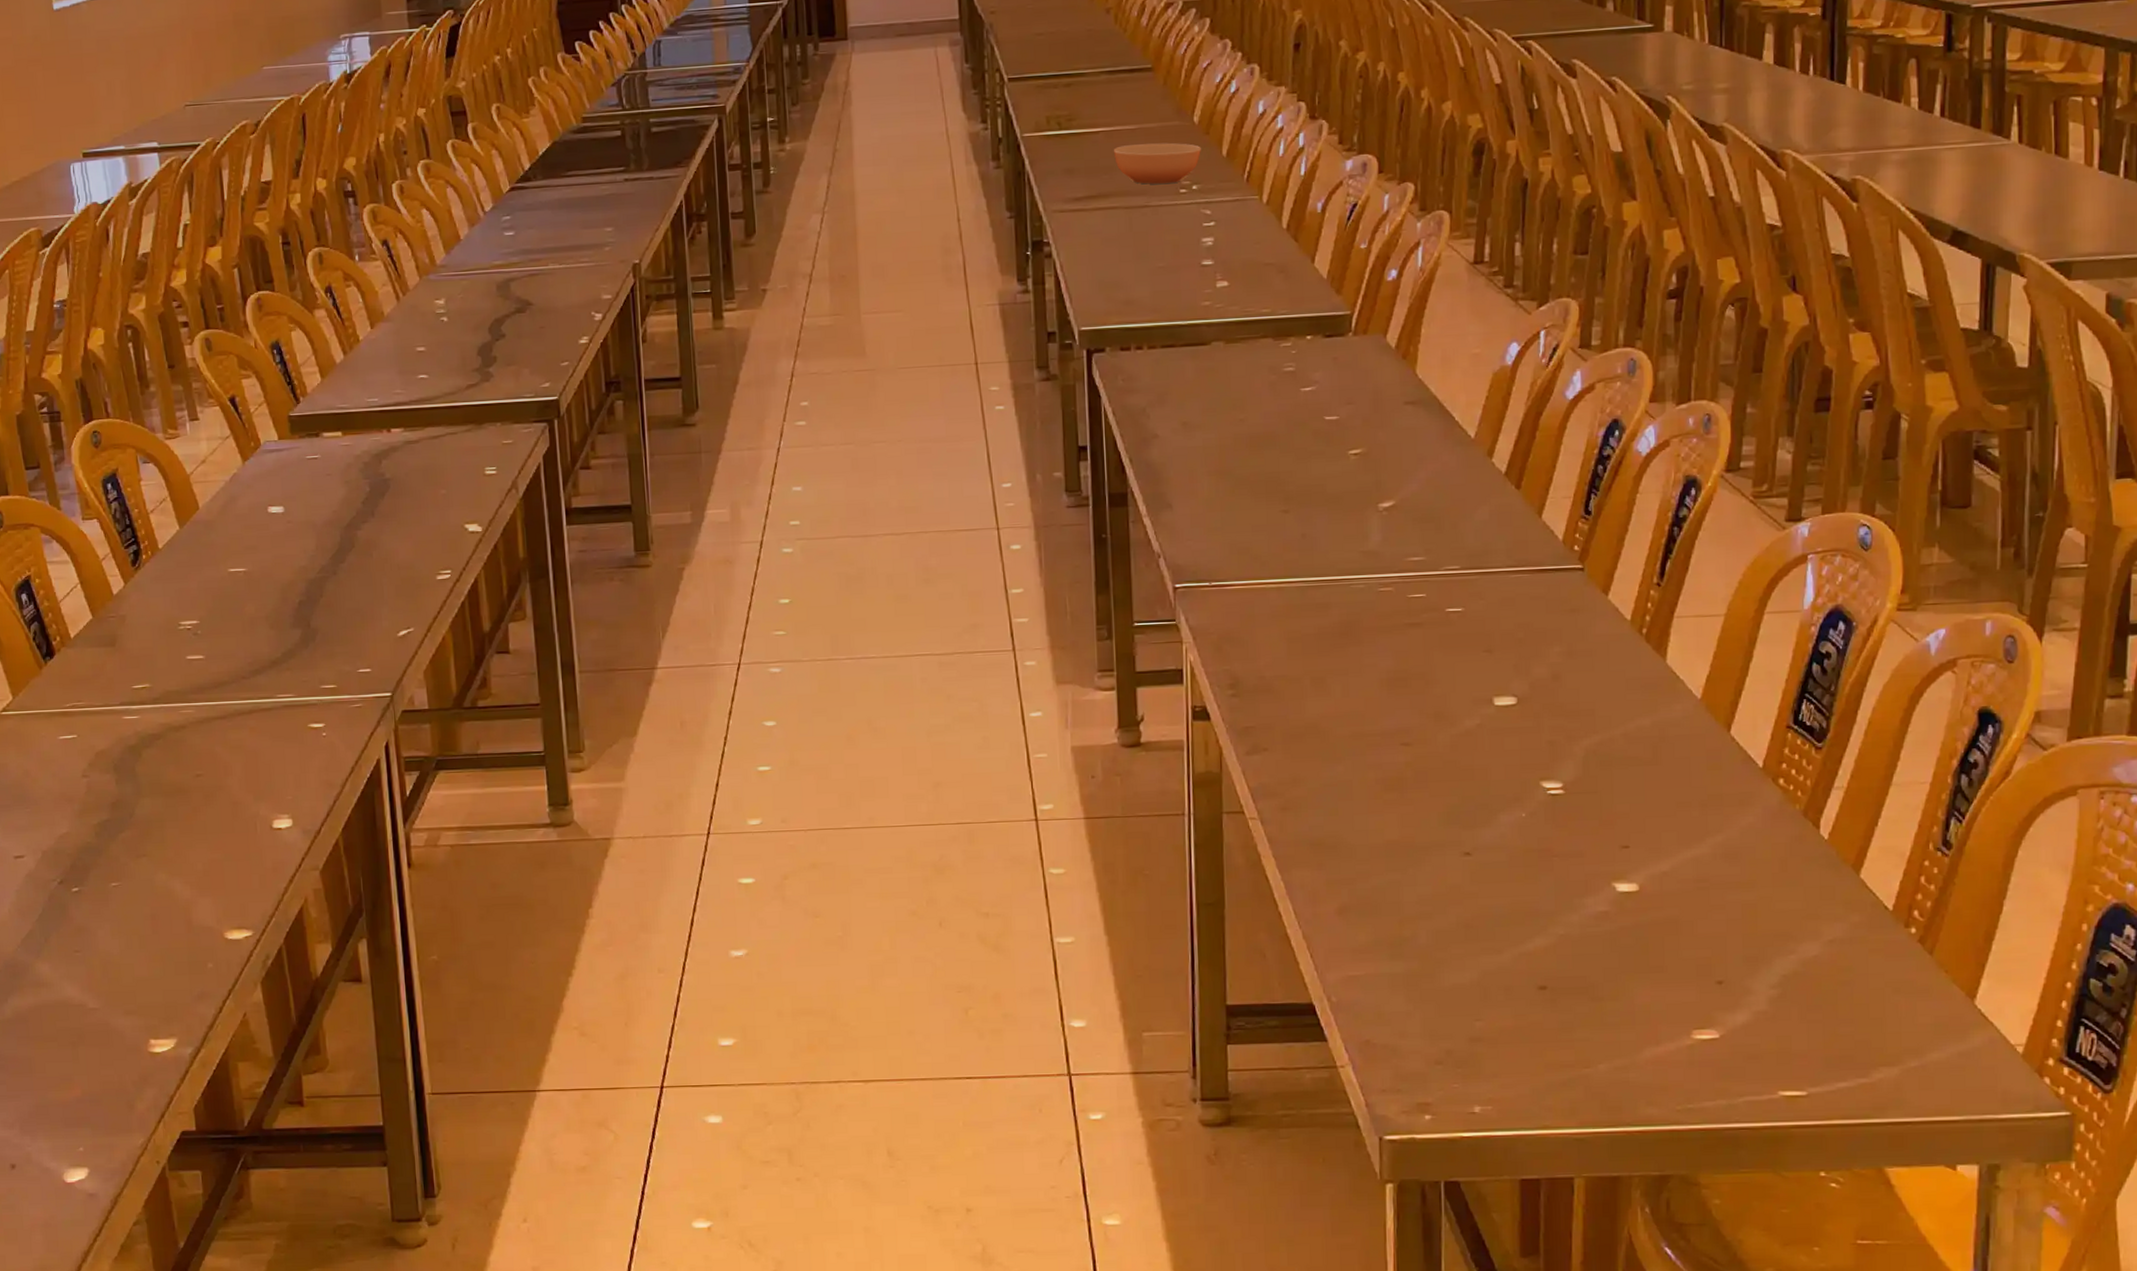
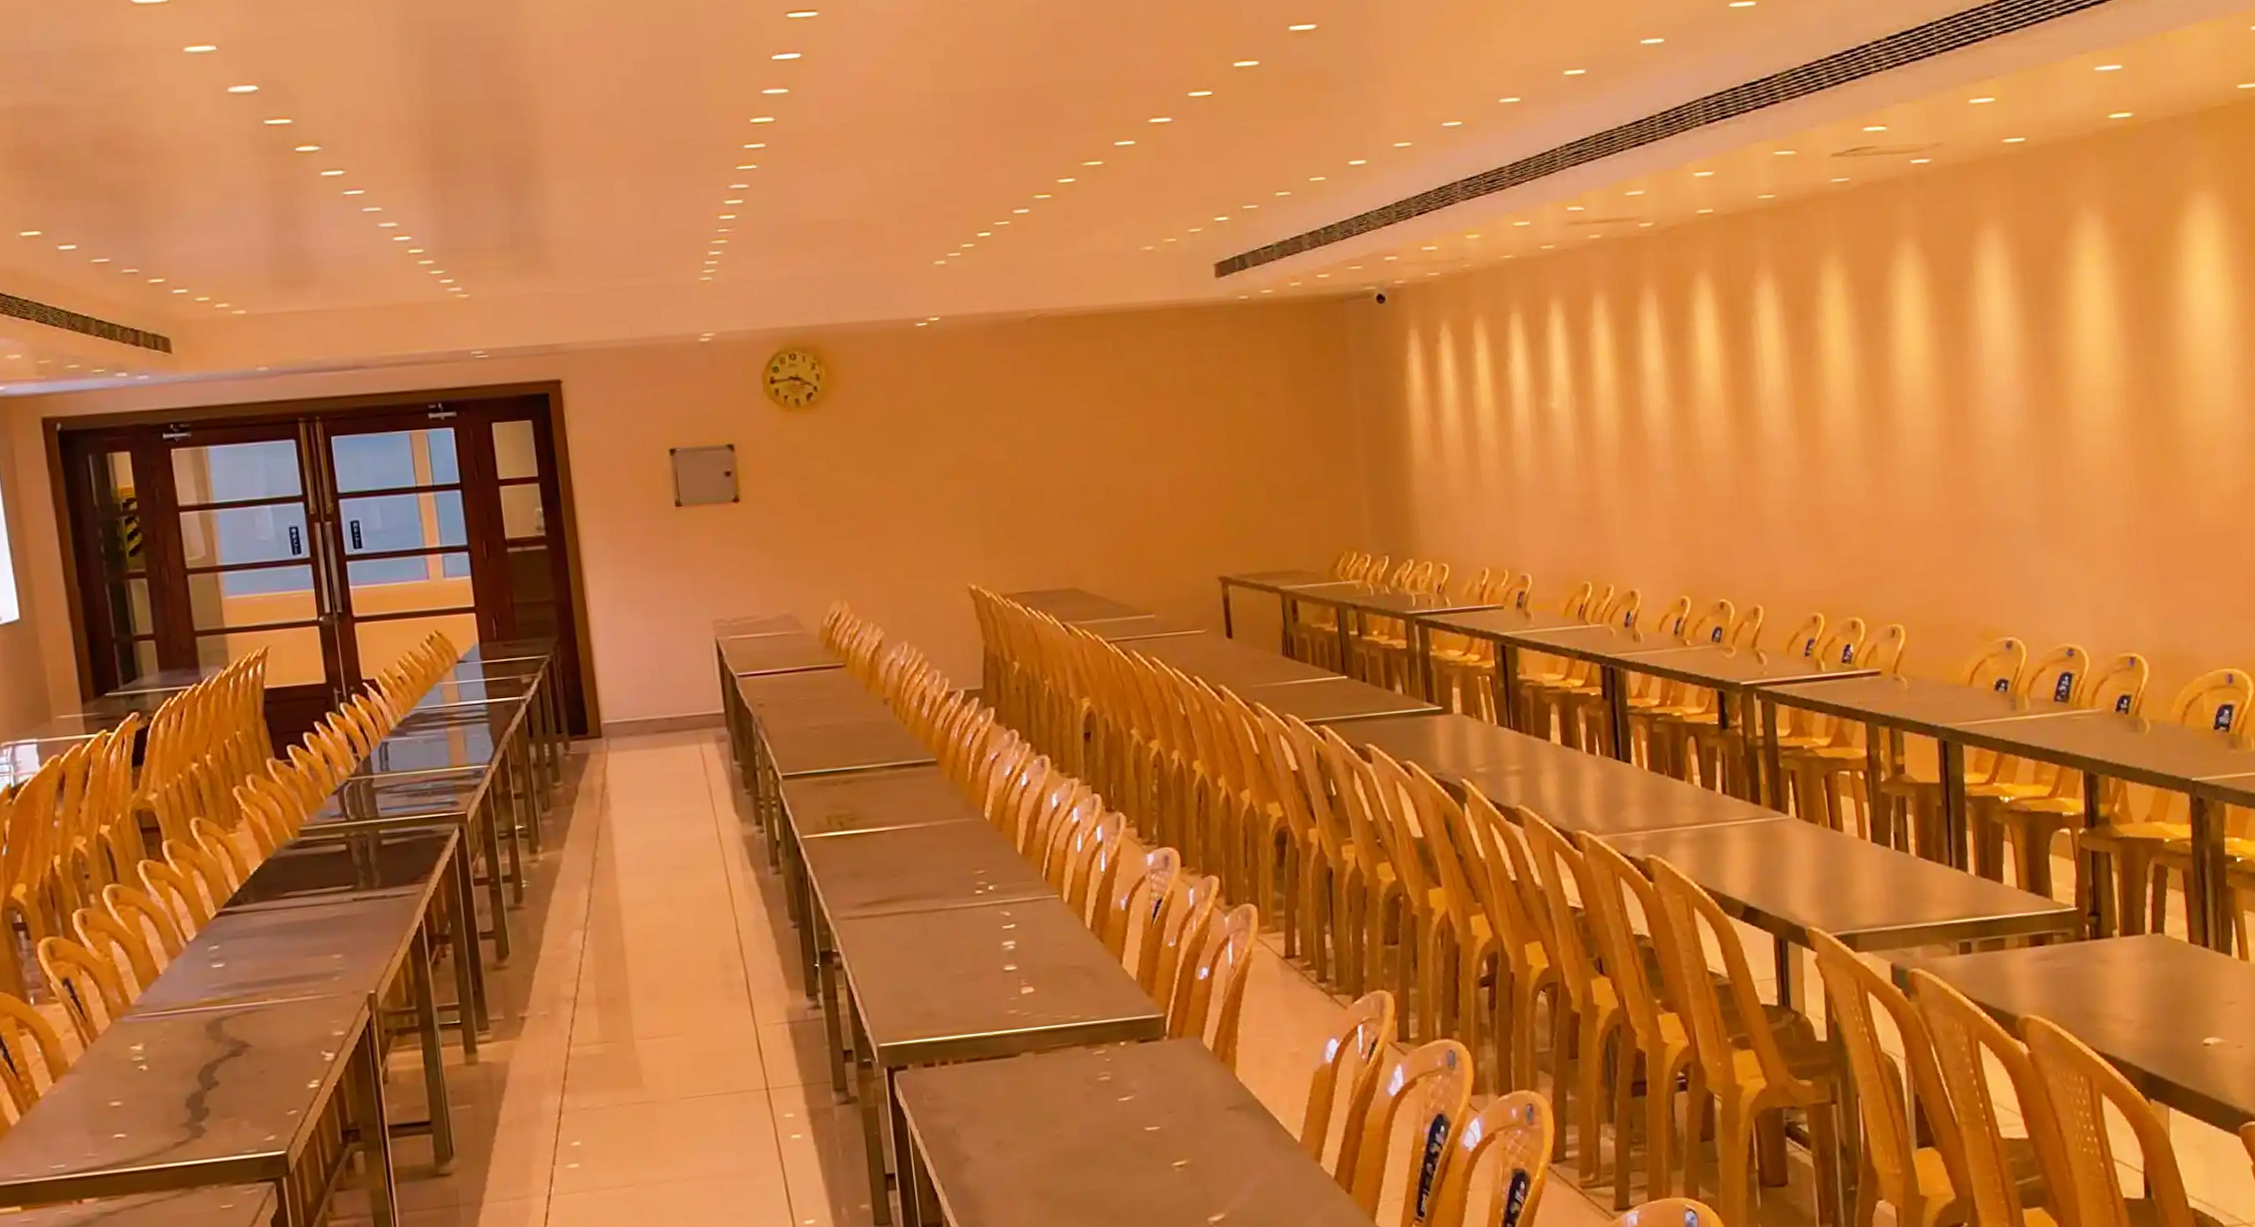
bowl: present [1113,142,1202,185] -> none [901,841,996,886]

